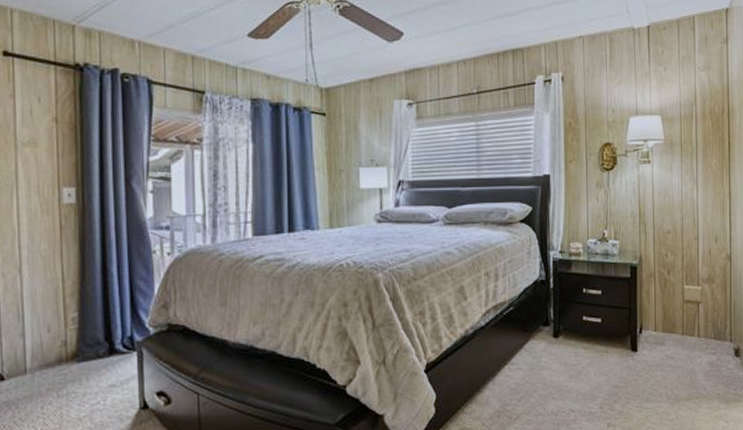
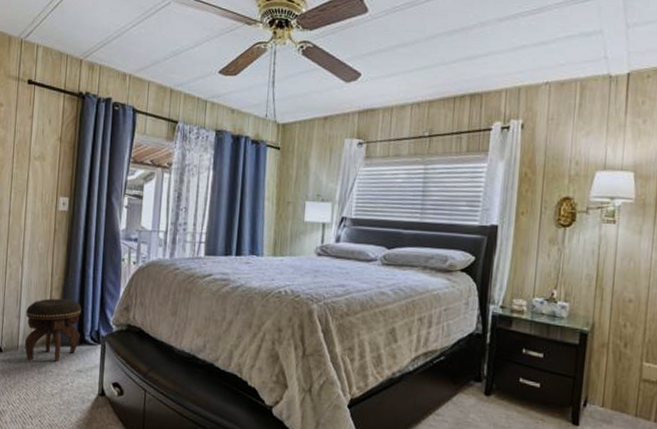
footstool: none [32,305,108,384] -> present [24,298,82,362]

